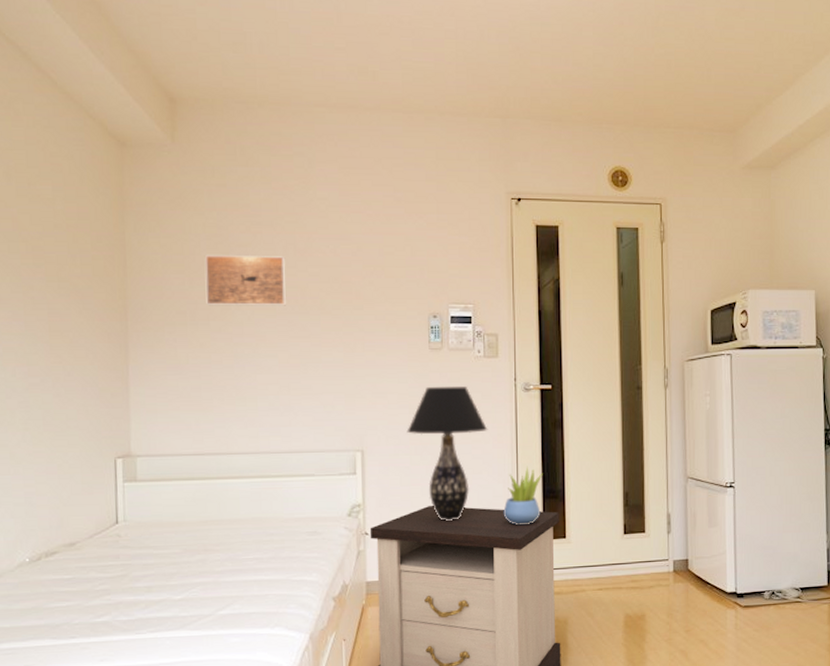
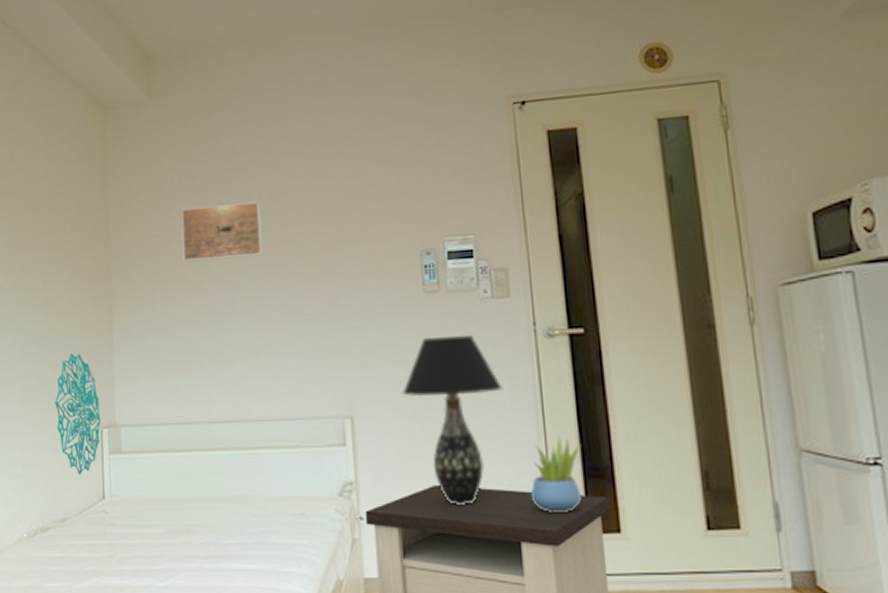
wall decoration: none [62,386,115,502] -> present [55,353,102,475]

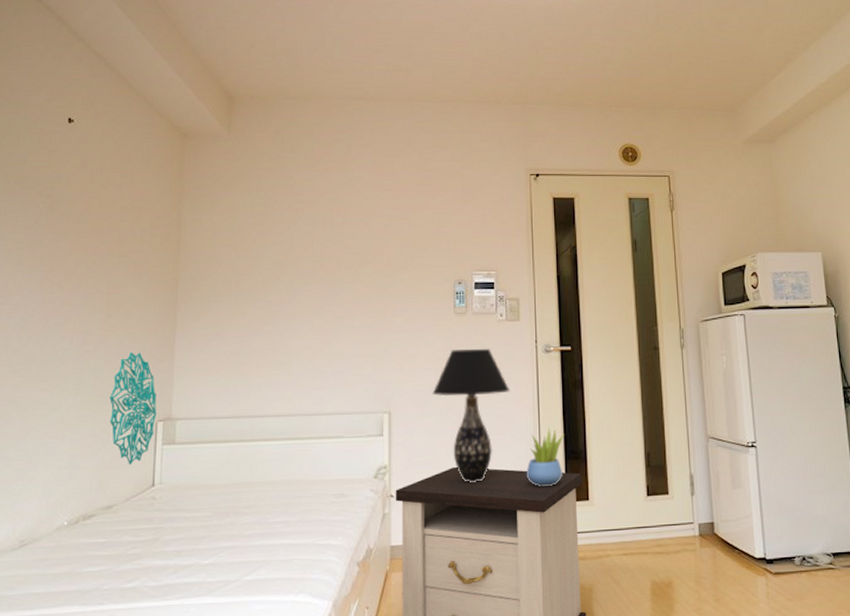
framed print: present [181,201,263,262] -> none [250,230,324,277]

